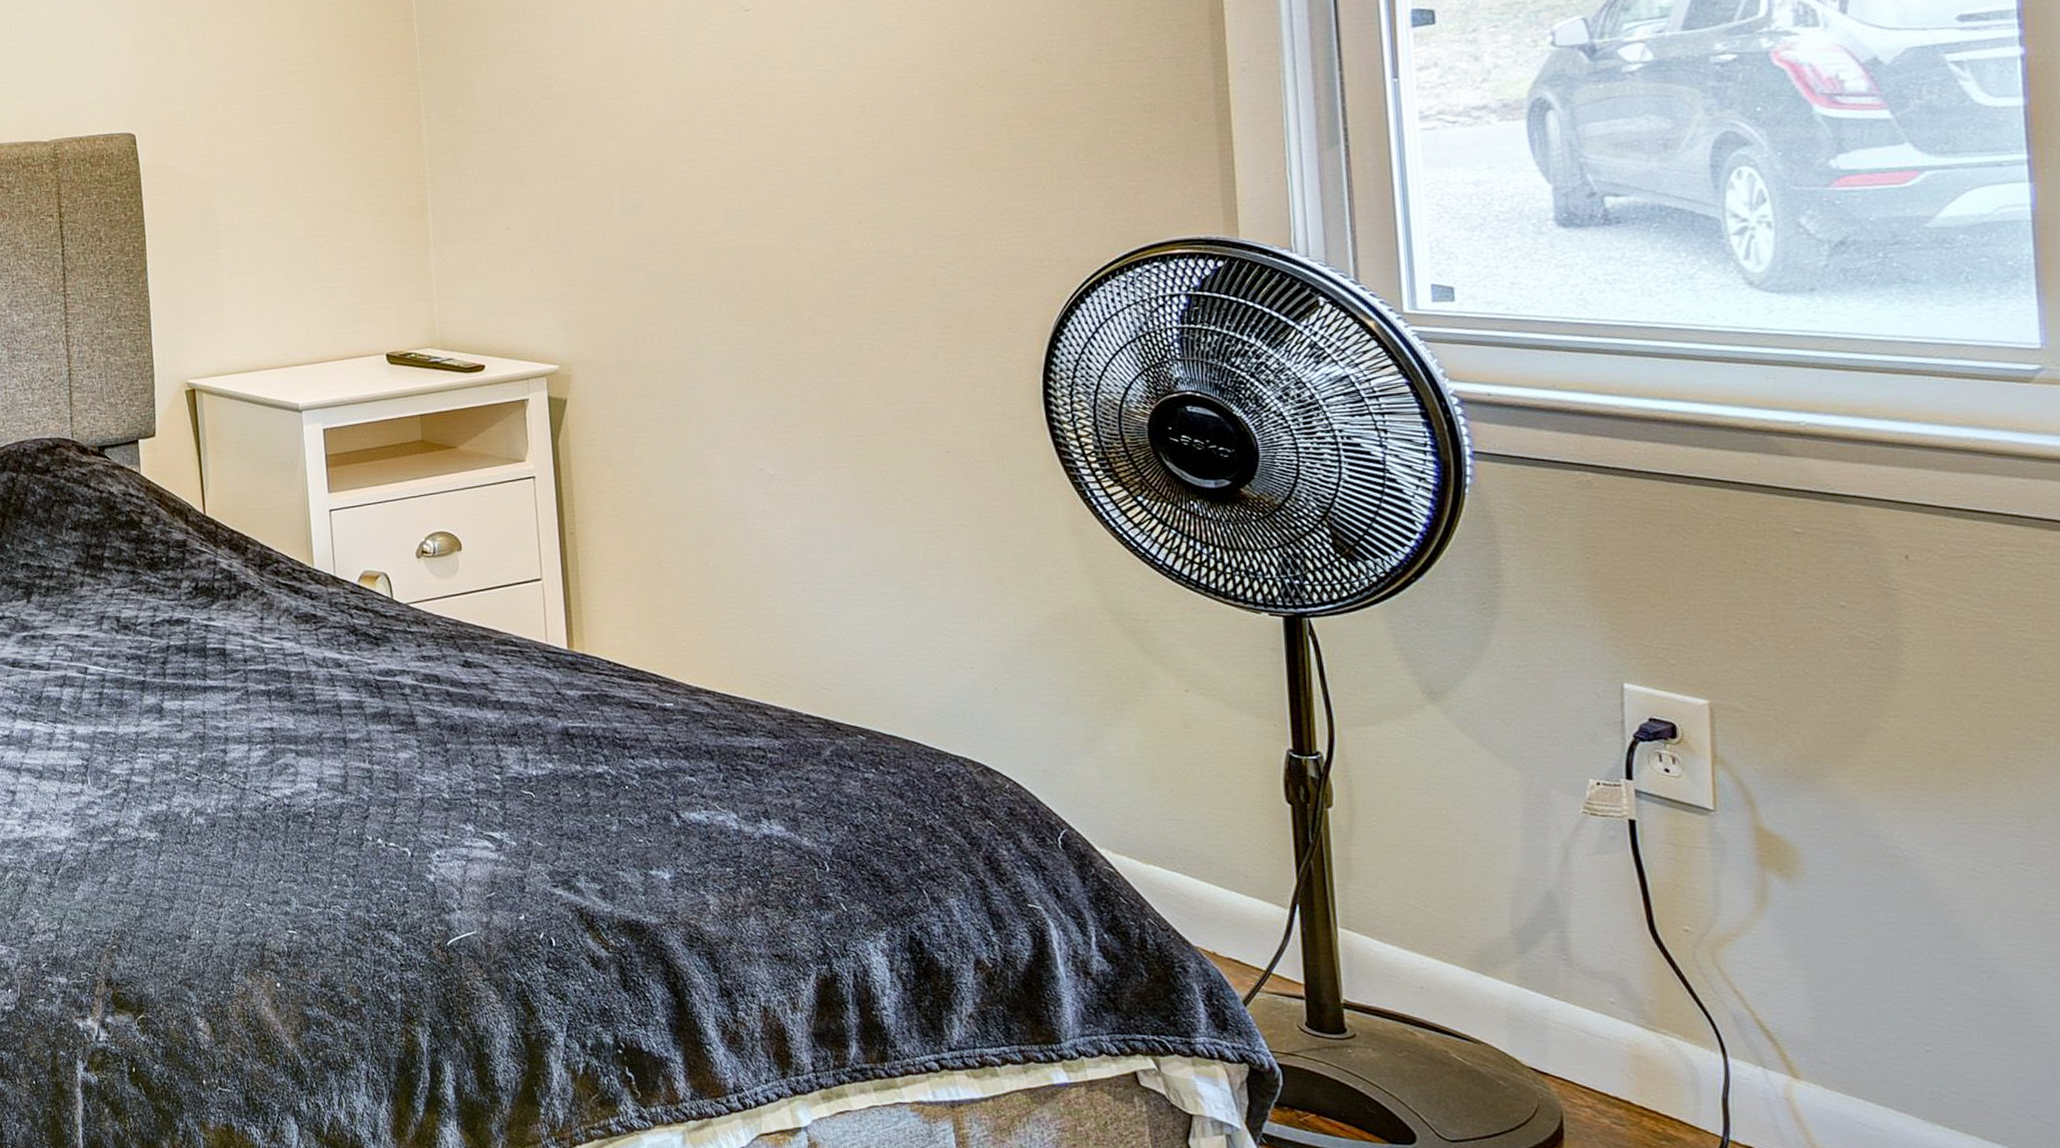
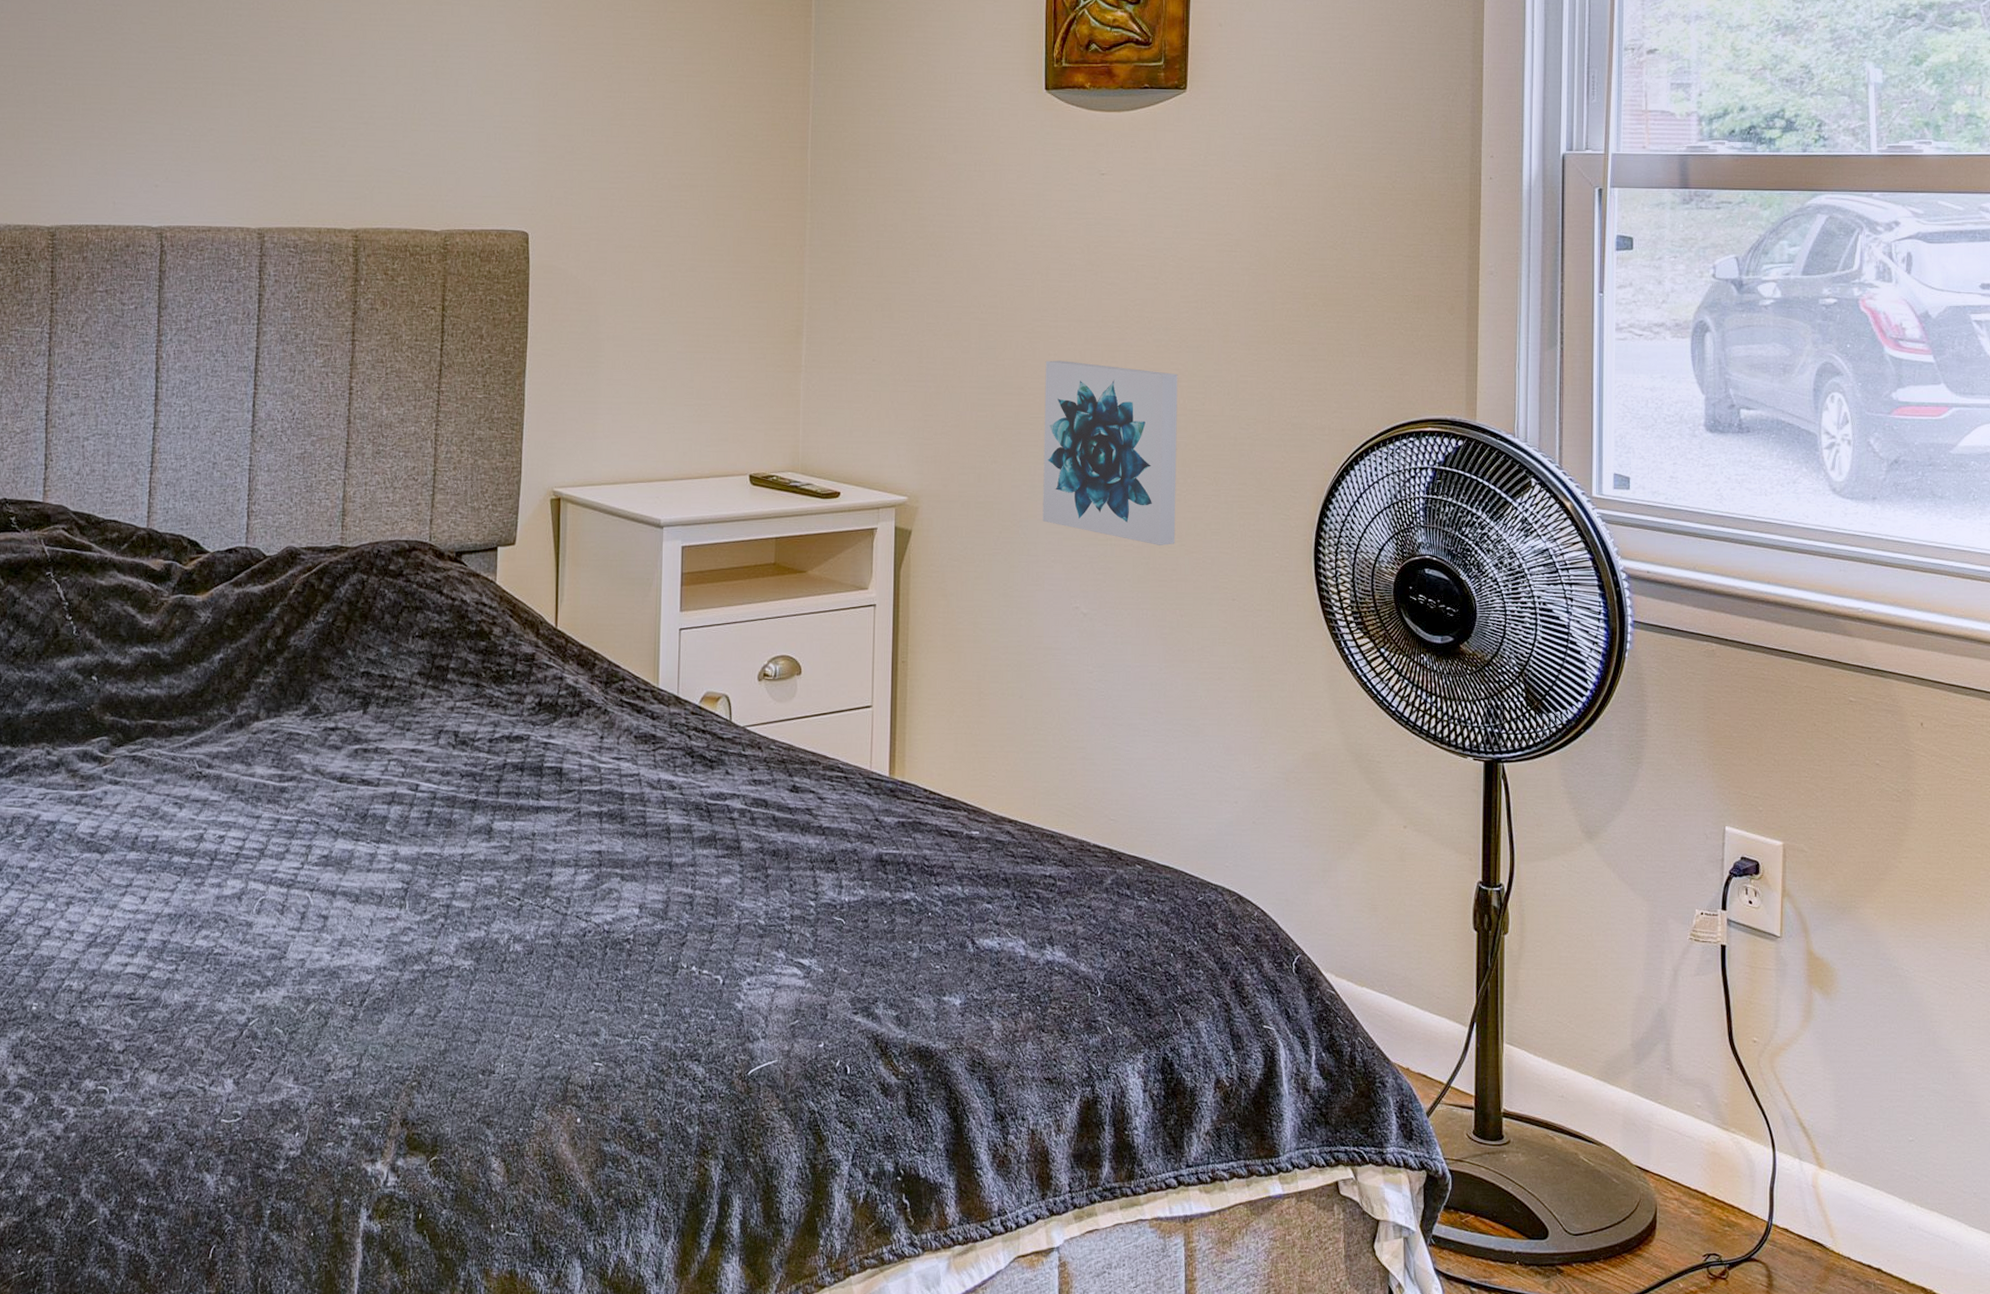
wall art: none [700,211,872,399] -> present [1042,360,1178,545]

